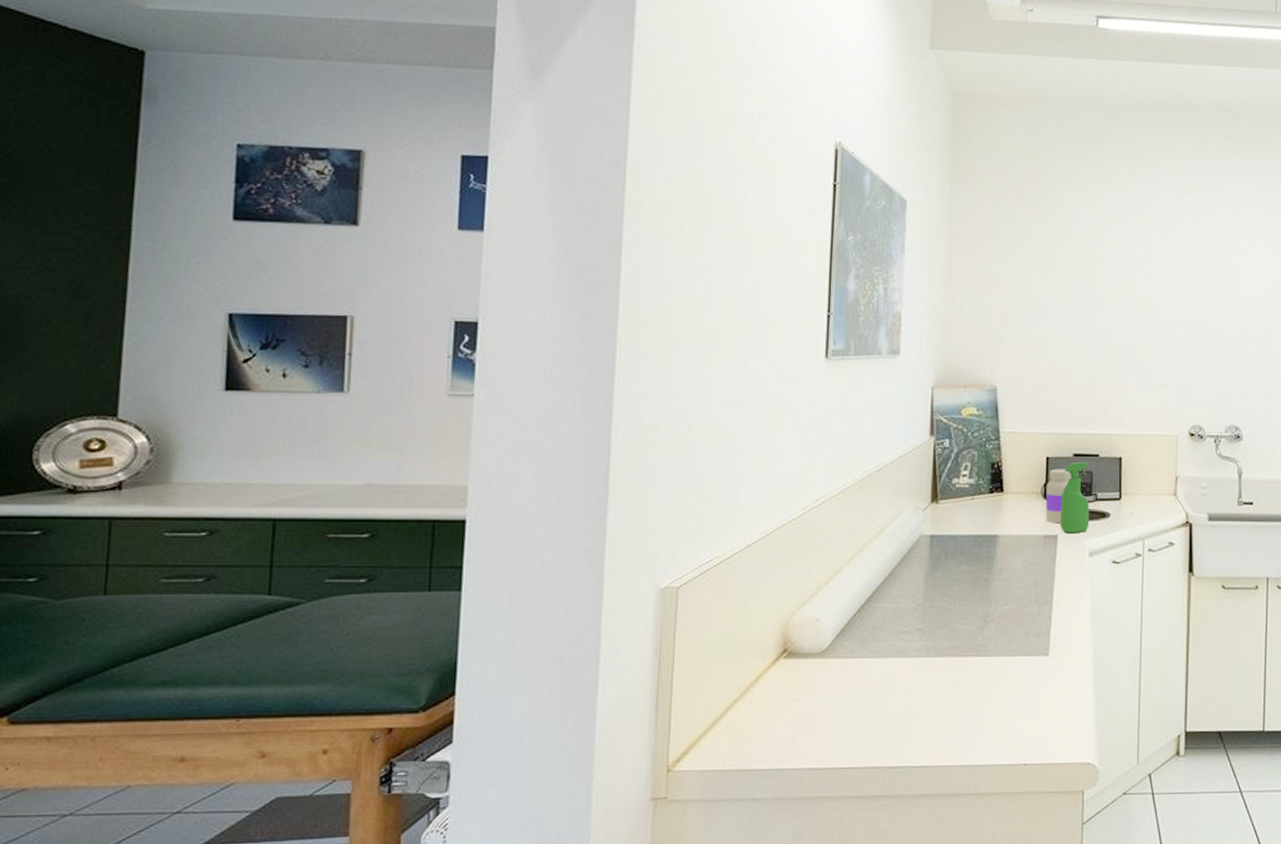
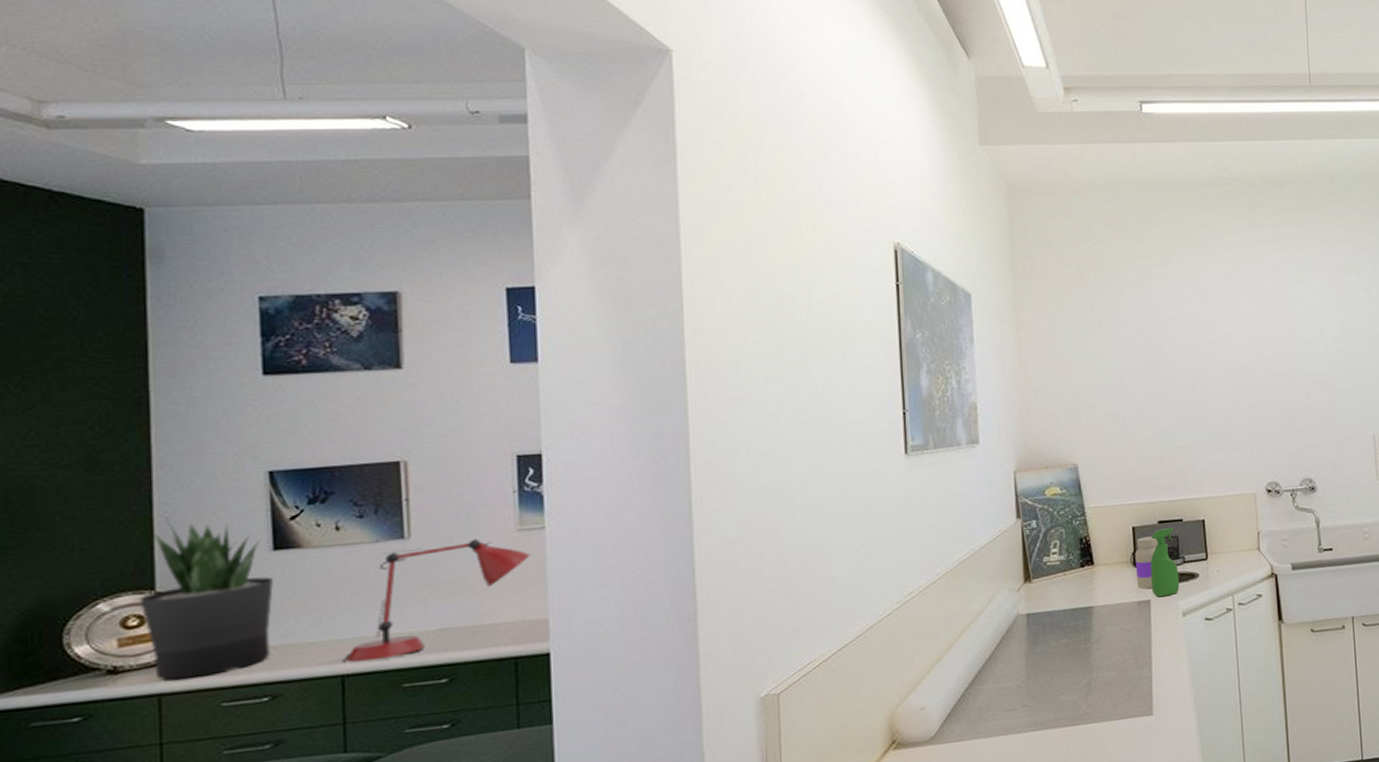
planter: none [102,348,222,505] -> present [139,517,273,680]
desk lamp: none [276,399,459,508] -> present [342,538,532,663]

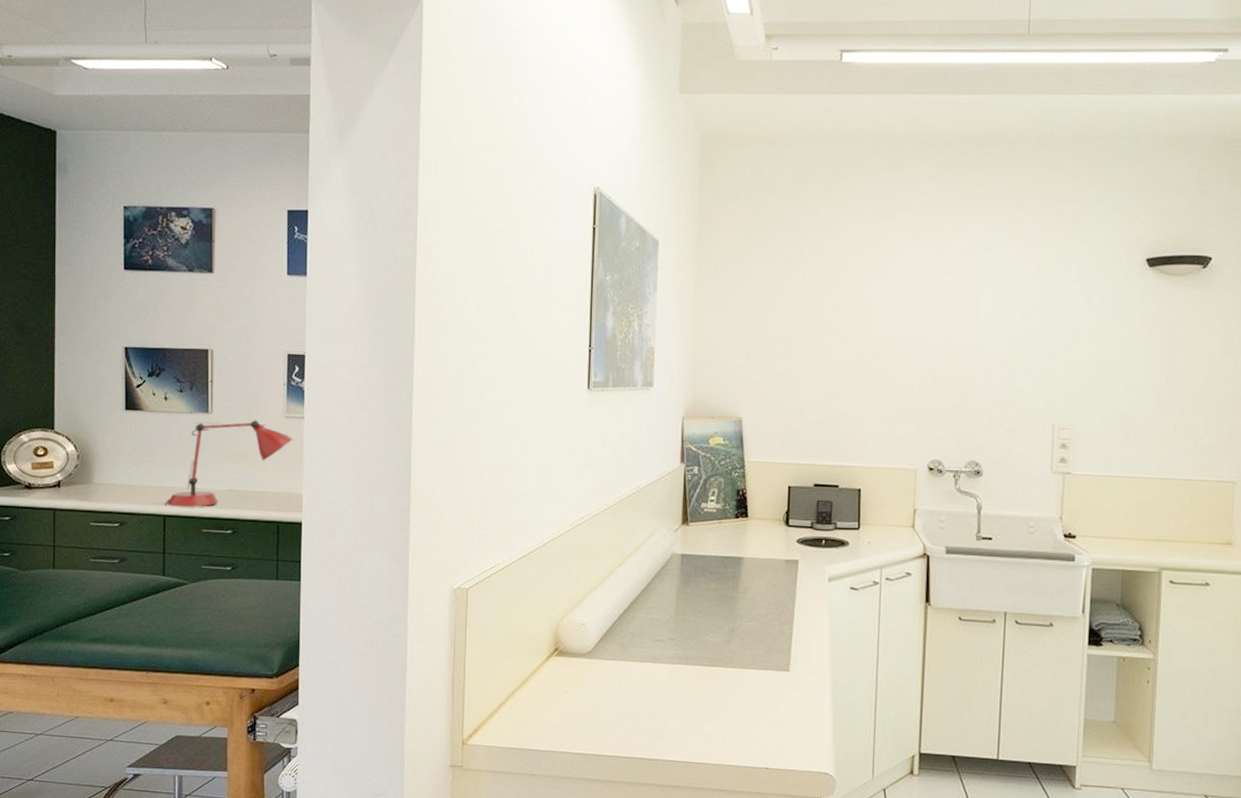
planter: present [139,517,273,680] -> none [45,374,124,500]
jar: present [1134,536,1159,590] -> none [787,497,813,550]
spray bottle: present [1150,527,1180,598] -> none [800,491,829,560]

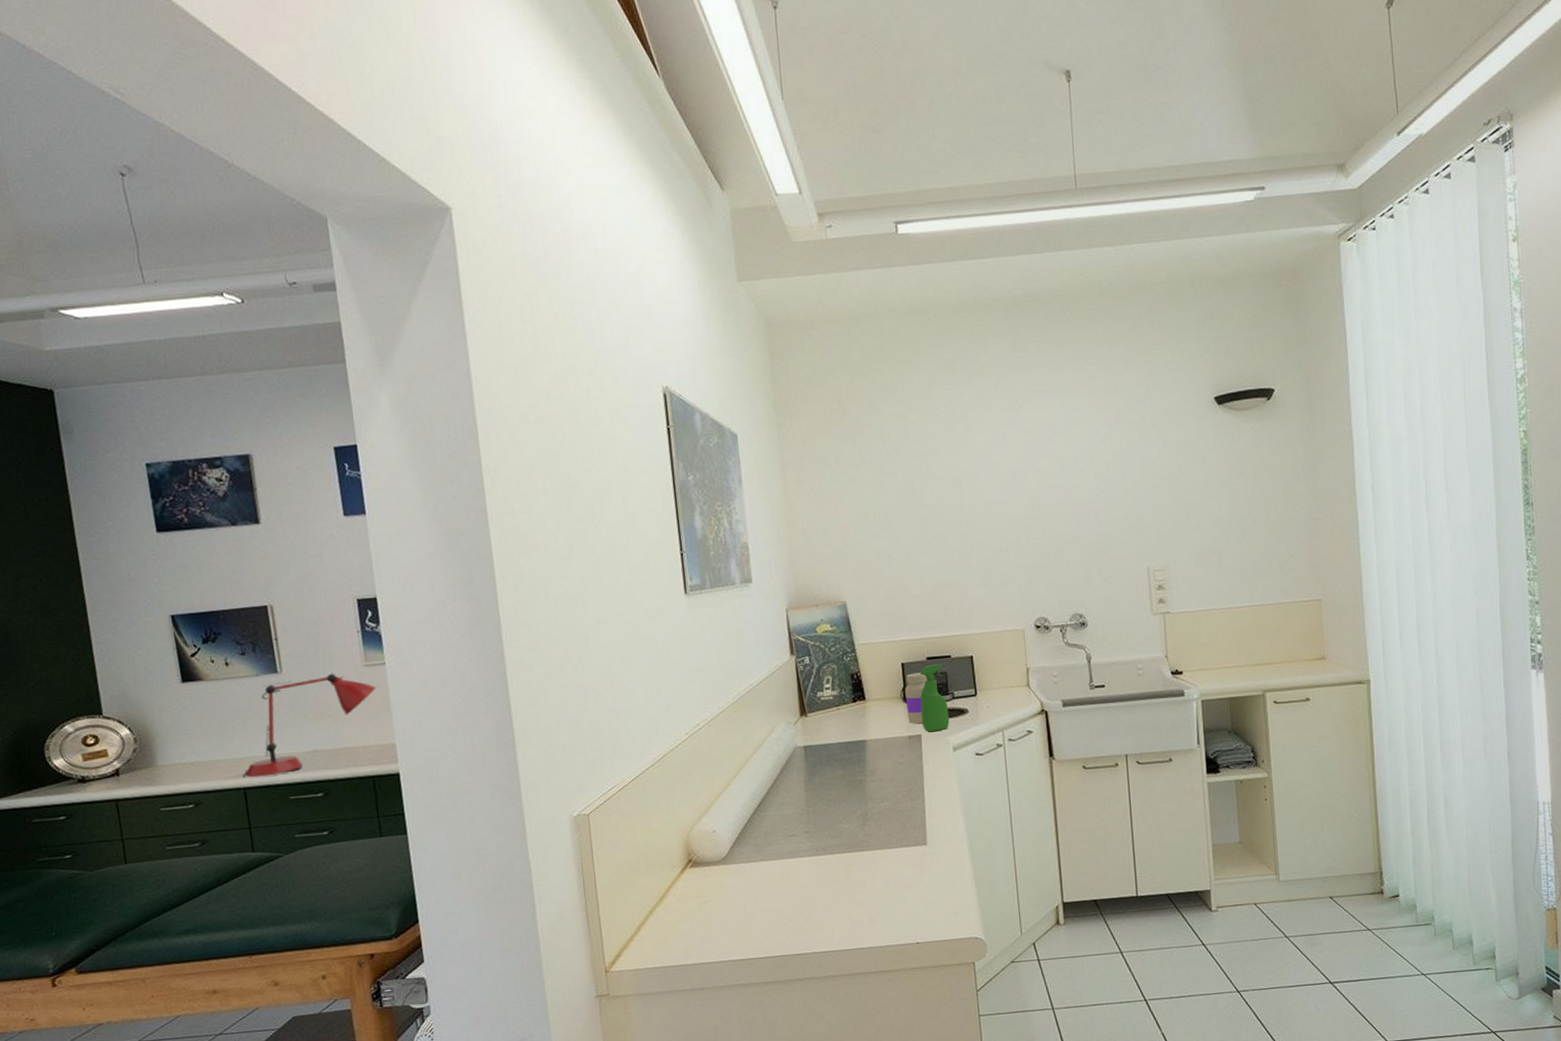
jar: none [787,497,813,550] -> present [904,672,928,725]
spray bottle: none [800,491,829,560] -> present [920,663,950,732]

